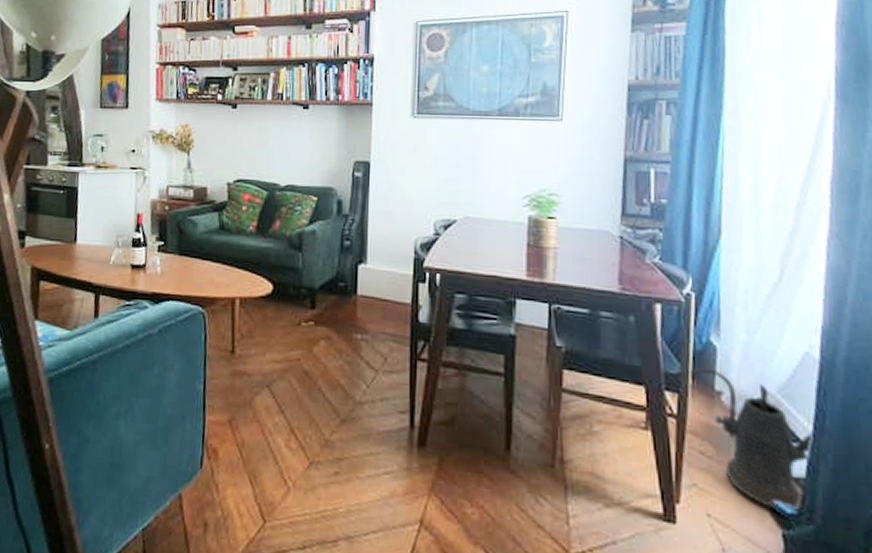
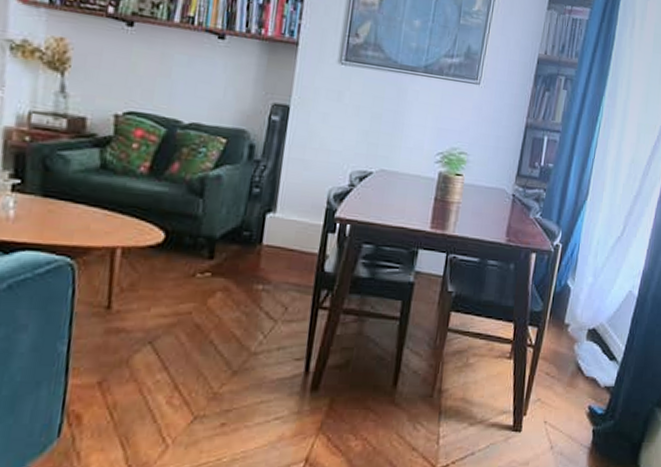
watering can: present [670,367,814,511] -> none [533,305,624,413]

